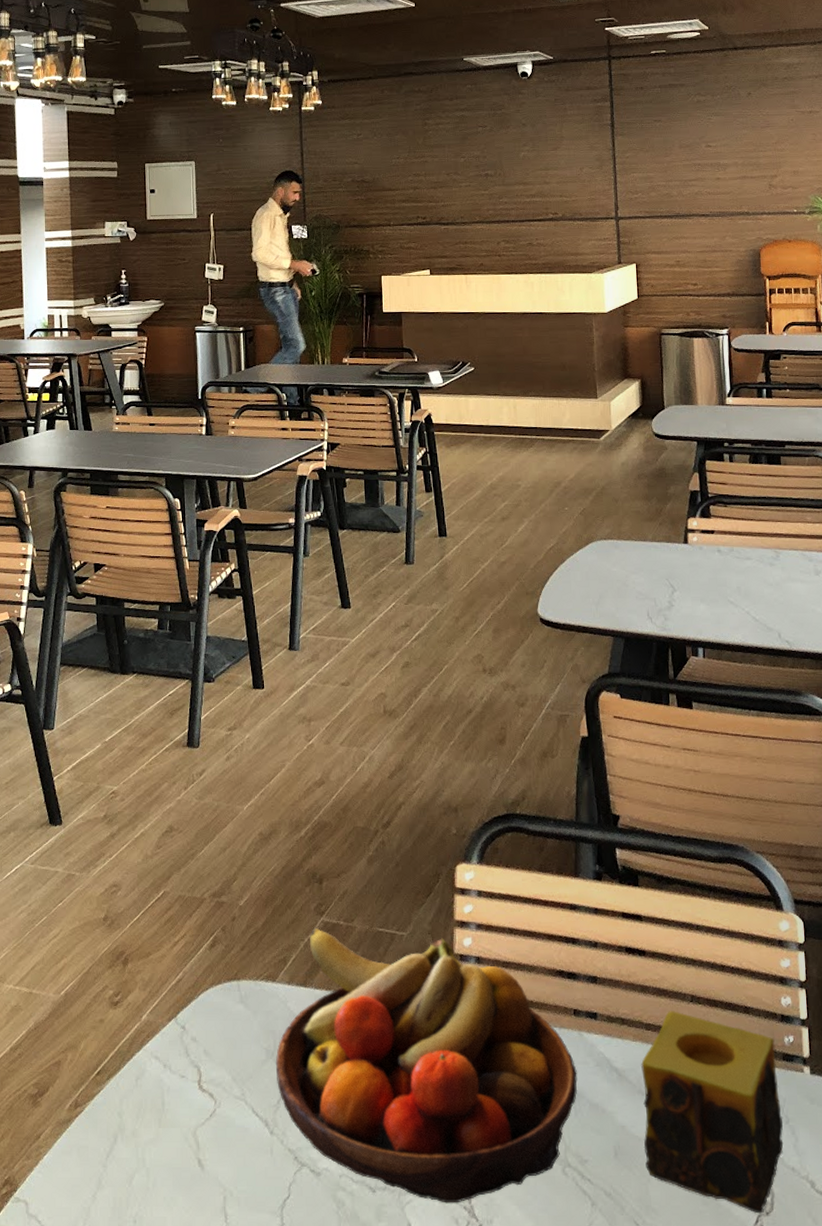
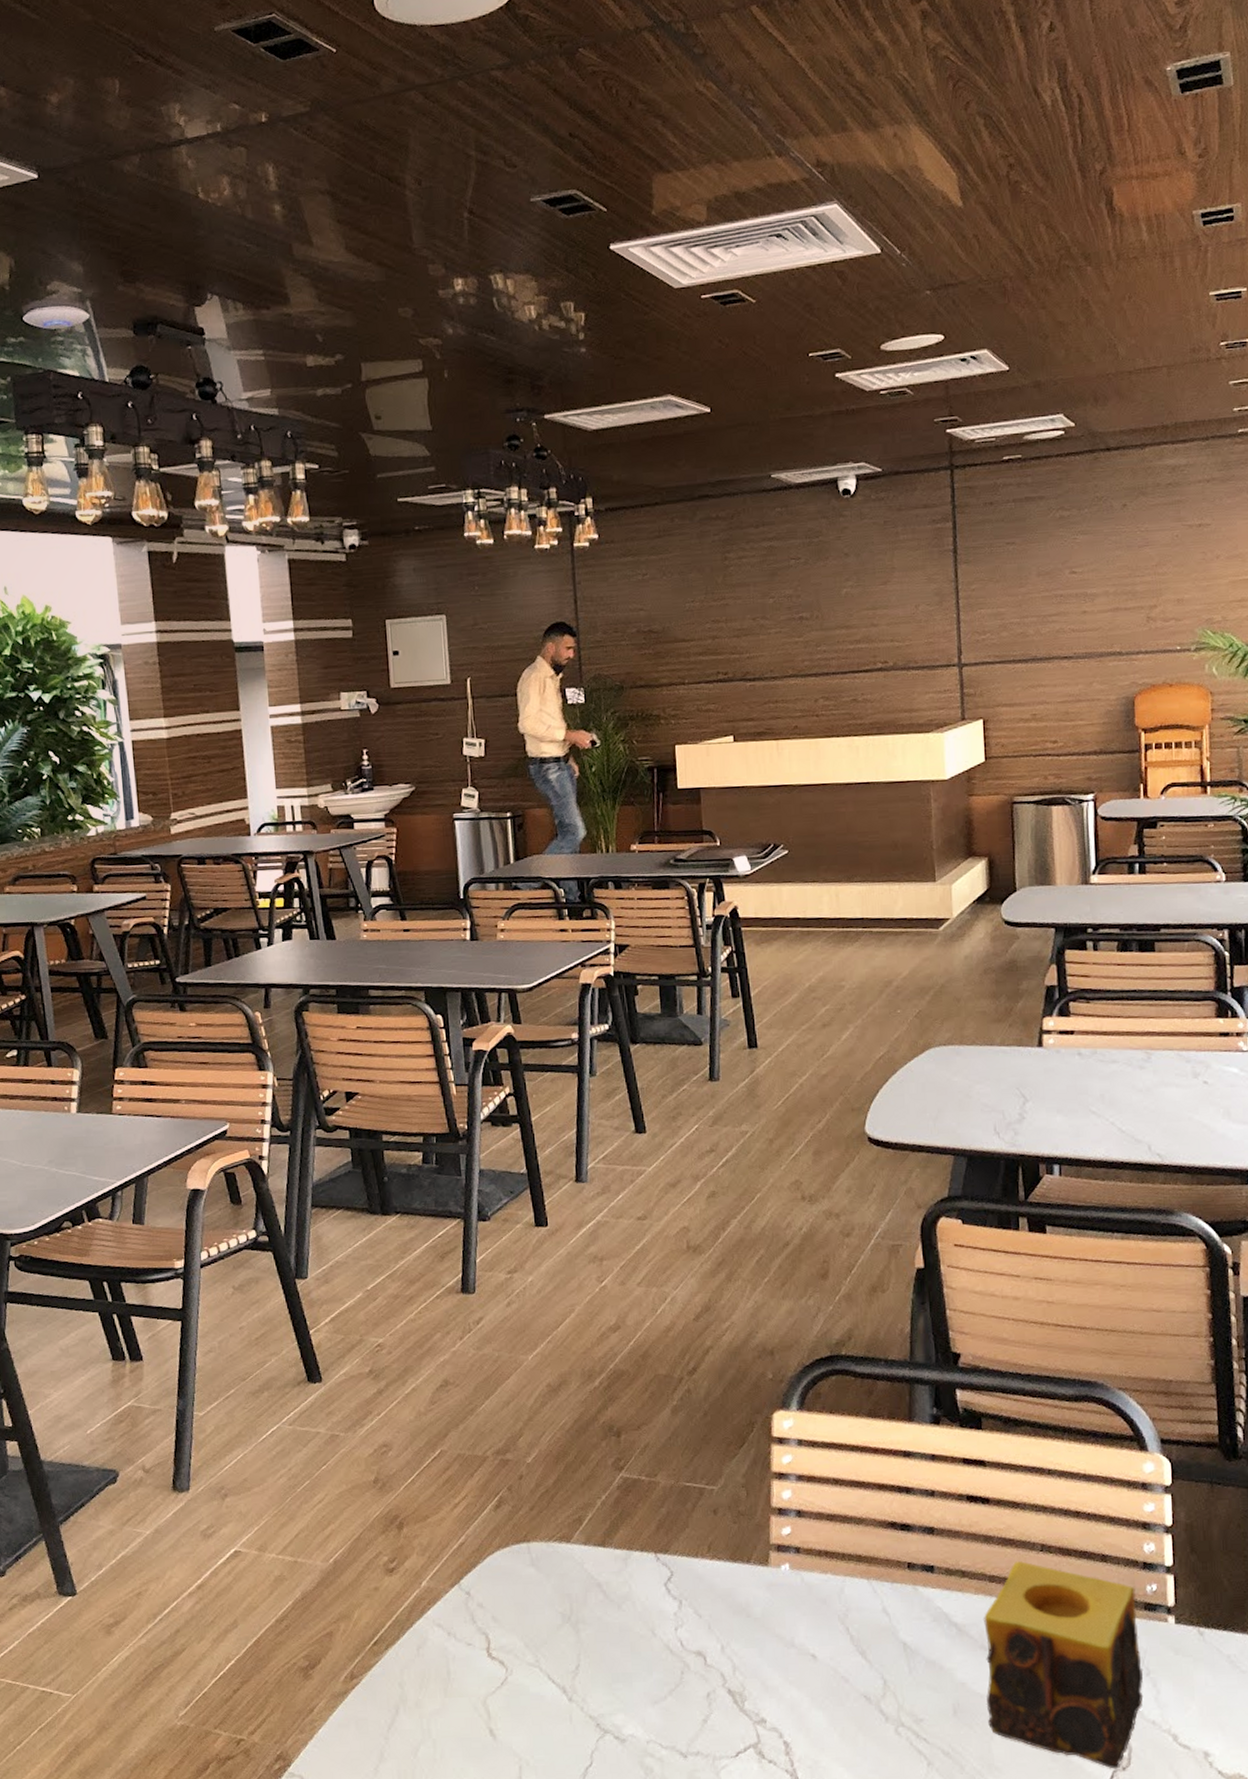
fruit bowl: present [275,927,578,1203] -> none [572,1484,912,1767]

